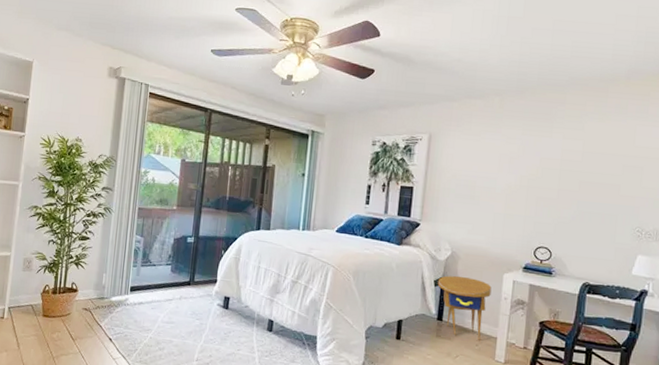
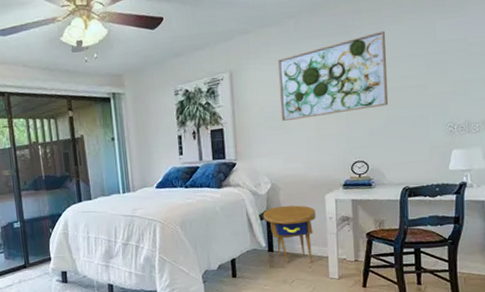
wall art: none [472,125,586,198] -> present [277,30,389,122]

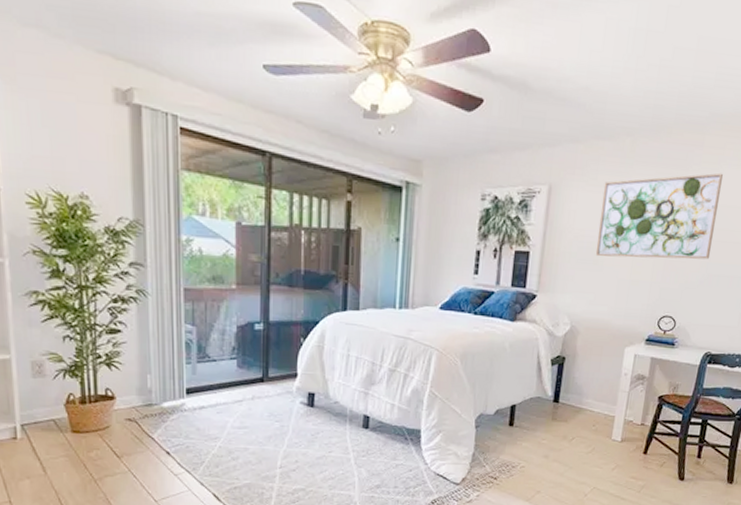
side table: present [262,205,316,263] -> none [554,353,612,420]

